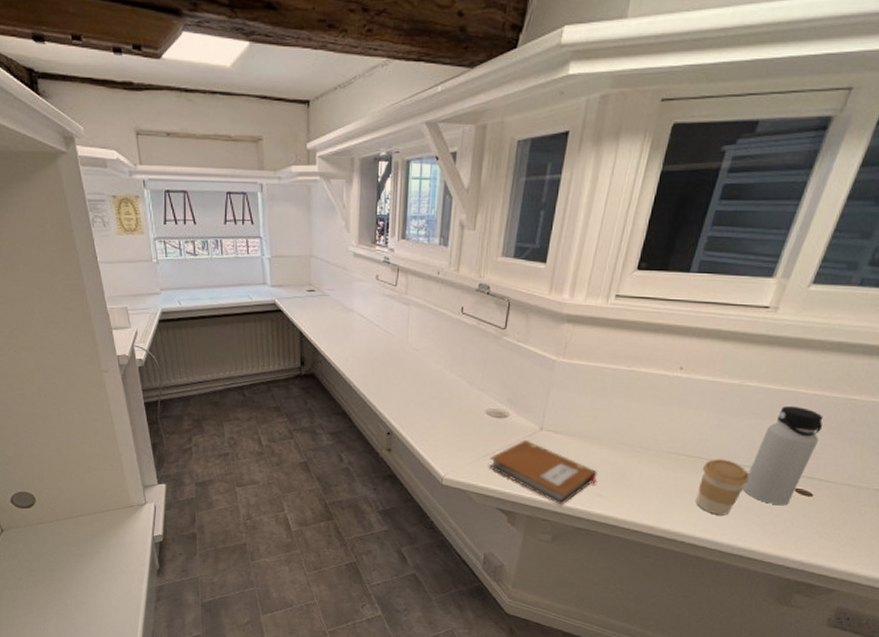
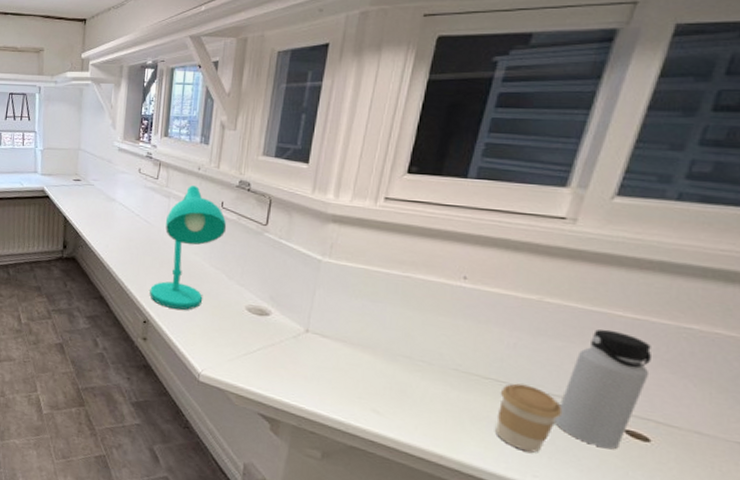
desk lamp: none [392,291,467,419] -> present [149,186,227,310]
notebook: present [489,439,598,505] -> none [249,341,373,418]

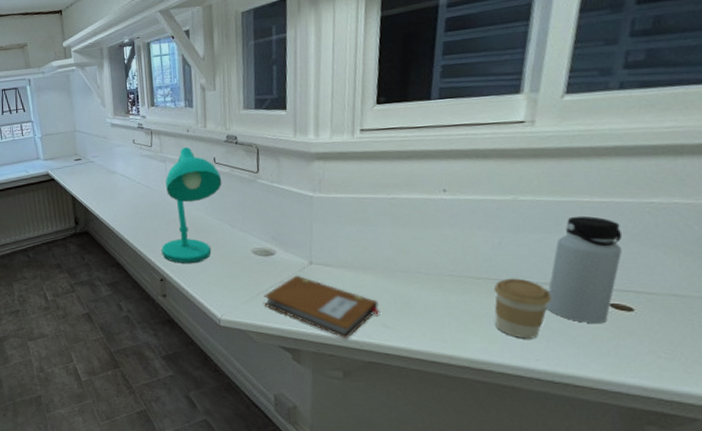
notebook: none [249,341,373,418] -> present [263,275,380,339]

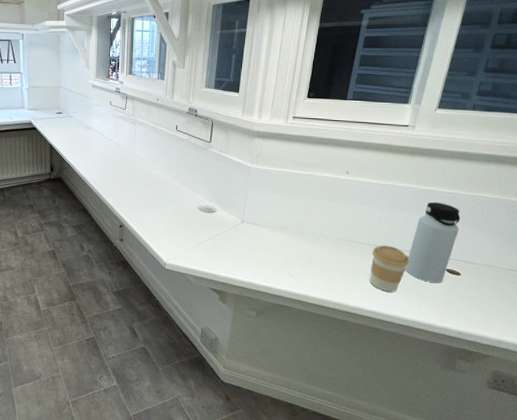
desk lamp: present [161,147,222,264] -> none [123,114,181,214]
notebook: present [263,275,380,339] -> none [202,230,290,285]

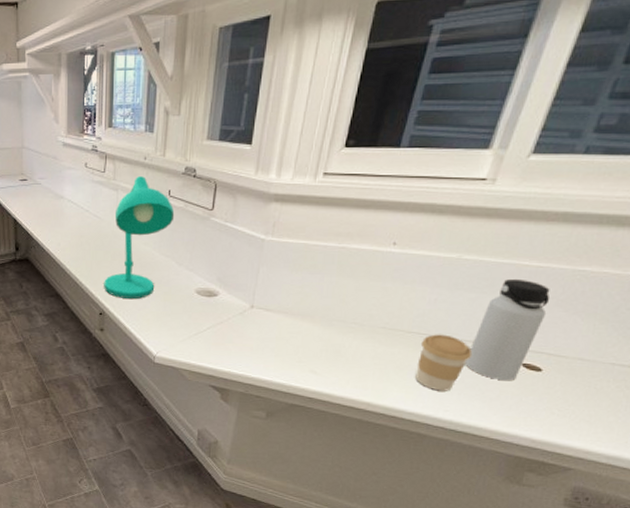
desk lamp: none [123,114,181,214] -> present [104,176,175,300]

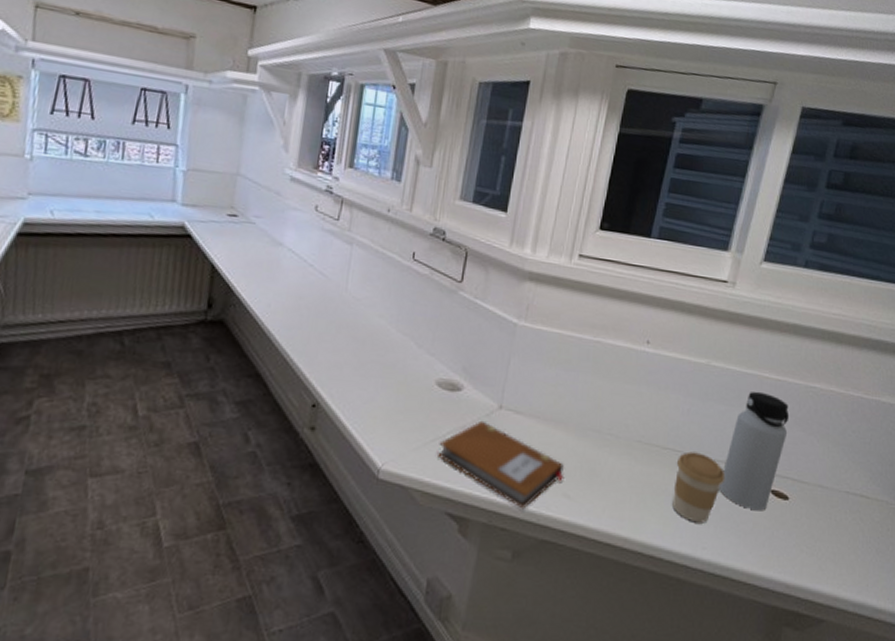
desk lamp: present [104,176,175,300] -> none [321,230,418,389]
notebook: none [200,317,311,382] -> present [438,420,564,509]

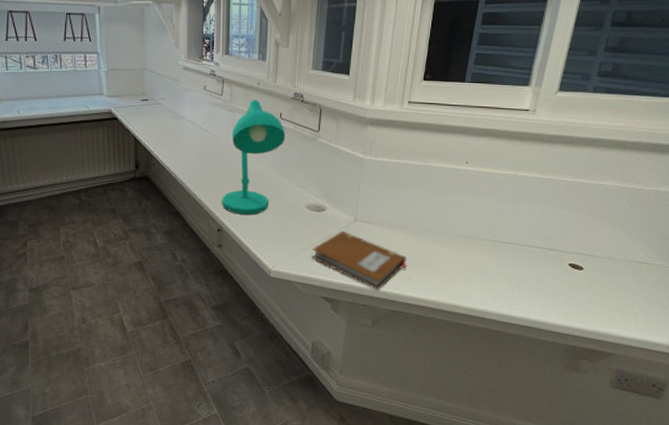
desk lamp: none [321,230,418,389] -> present [222,100,286,216]
coffee cup: present [672,451,726,524] -> none [491,240,532,291]
water bottle: present [719,391,790,511] -> none [528,191,583,280]

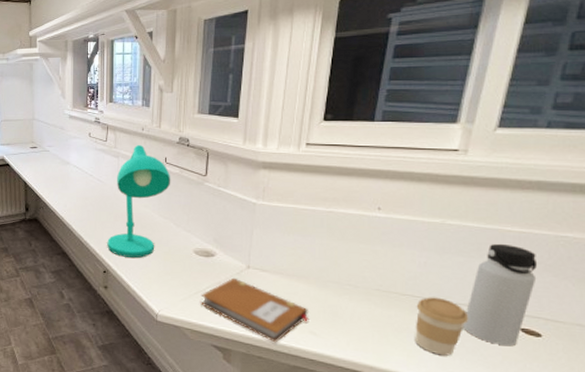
coffee cup: none [491,240,532,291] -> present [415,297,469,356]
water bottle: none [528,191,583,280] -> present [463,243,538,346]

